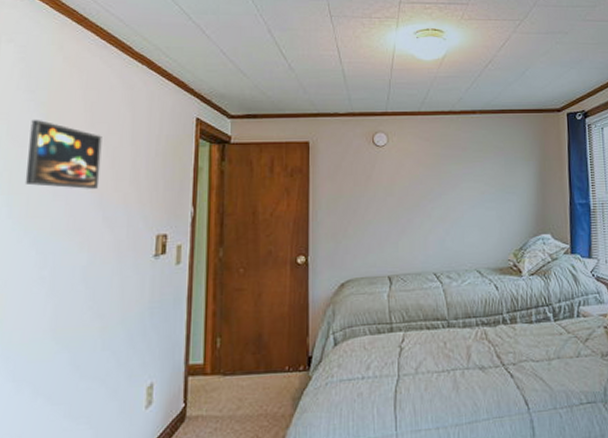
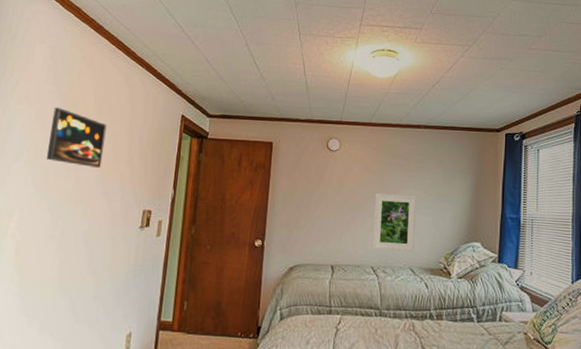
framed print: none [432,189,480,253] -> present [372,193,417,251]

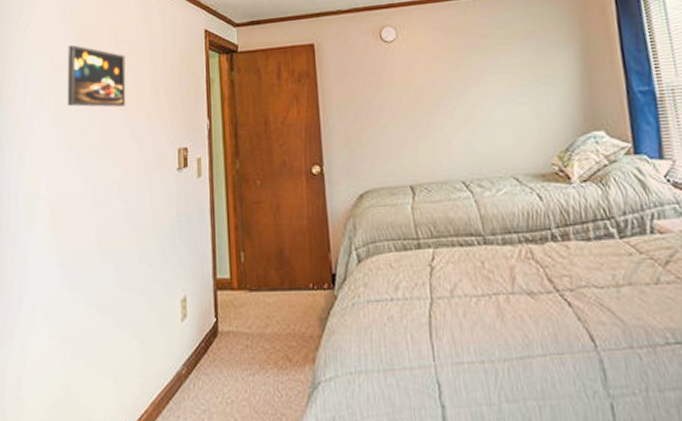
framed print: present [372,193,417,251] -> none [452,82,515,158]

